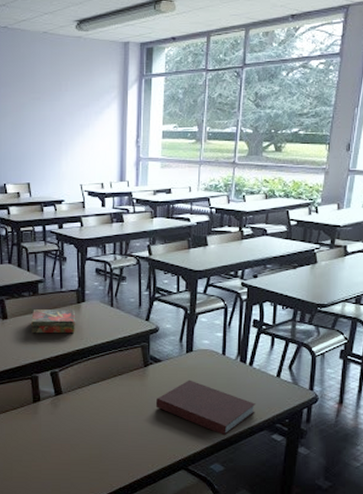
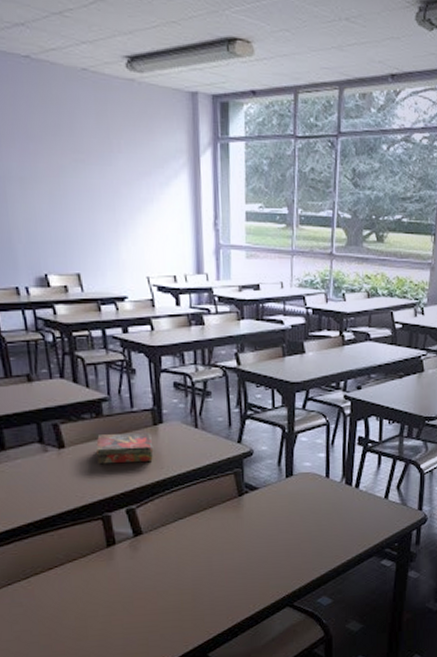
notebook: present [155,380,256,436] -> none [253,507,364,566]

